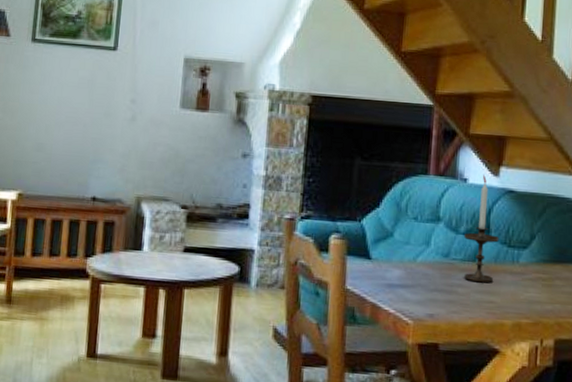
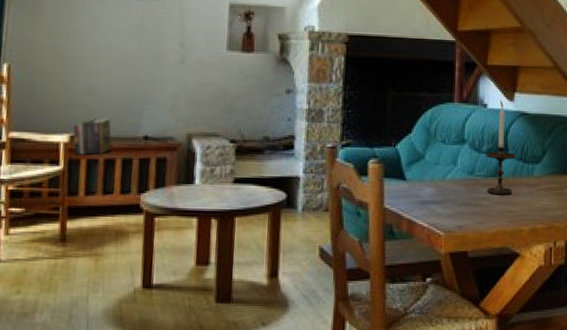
books: none [20,176,60,215] -> present [72,118,112,156]

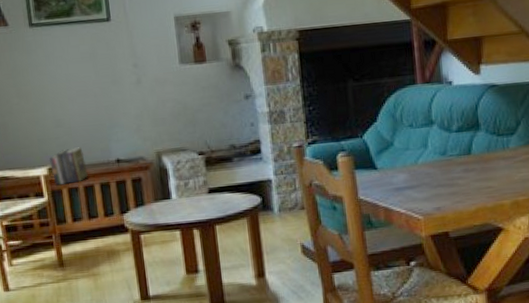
candlestick: present [486,99,516,195] -> none [457,74,489,173]

